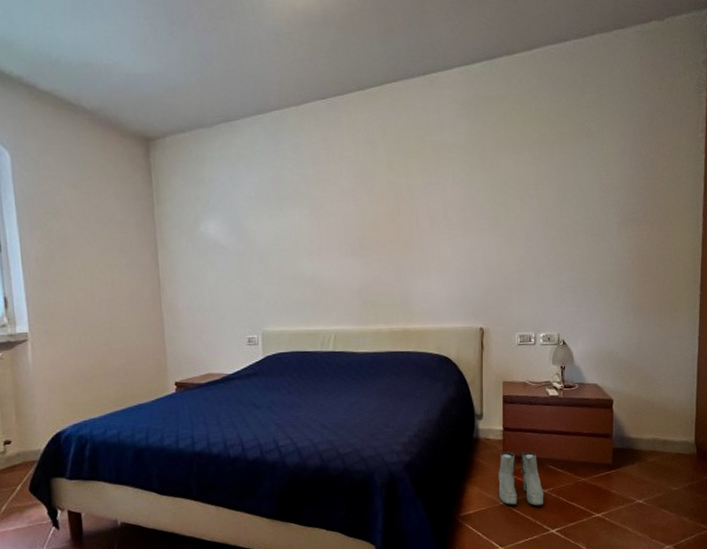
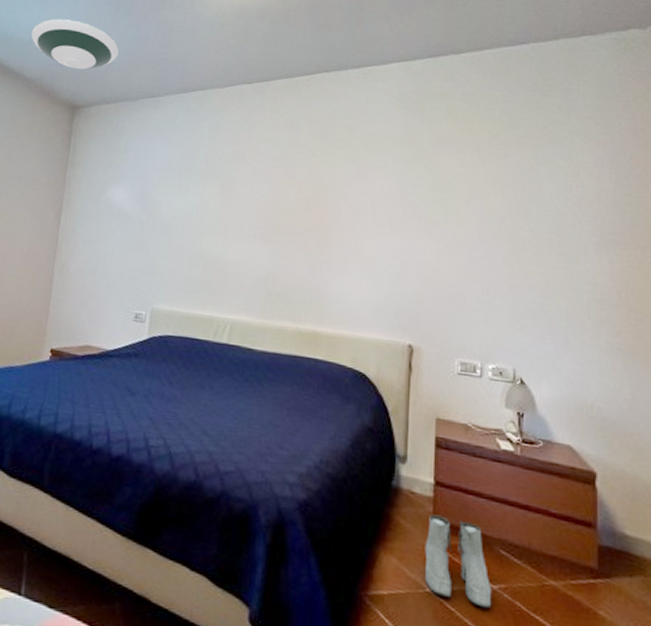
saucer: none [79,34,184,95] -> present [31,18,119,70]

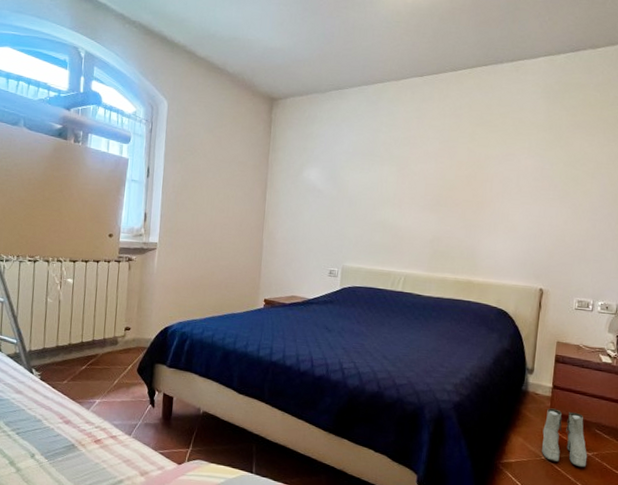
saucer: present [31,18,119,70] -> none [231,17,309,65]

